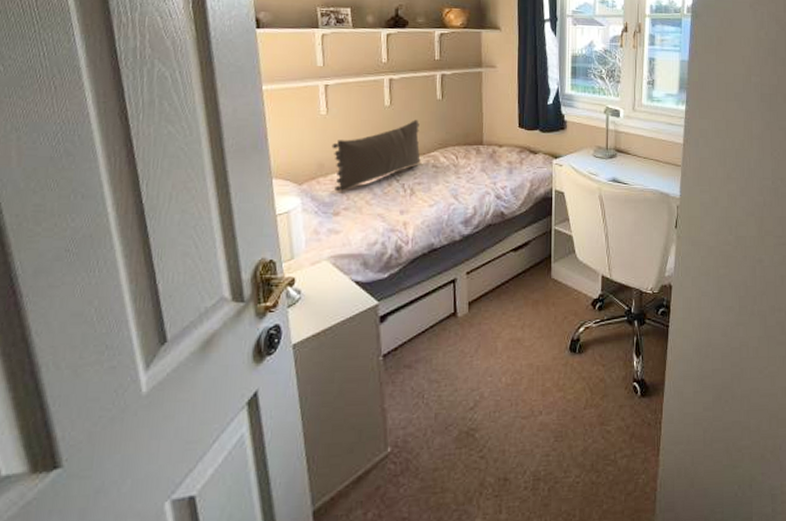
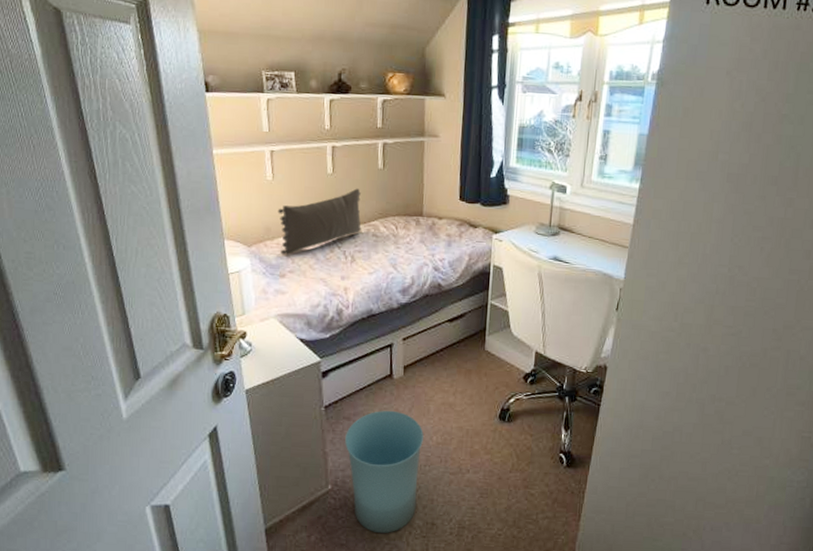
waste bin: none [406,352,492,499] -> present [345,410,424,534]

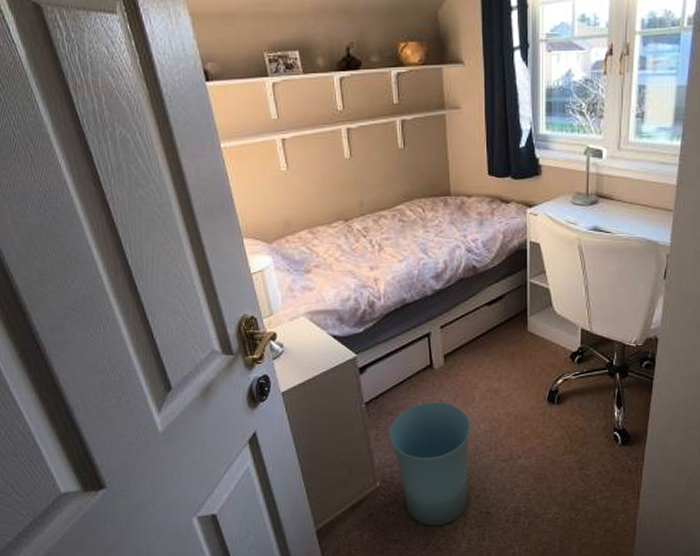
pillow: present [277,188,361,256] -> none [296,172,386,250]

